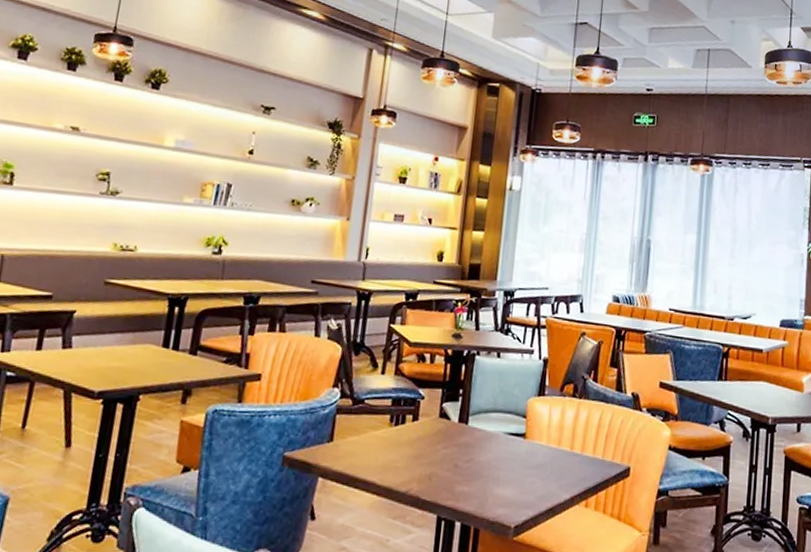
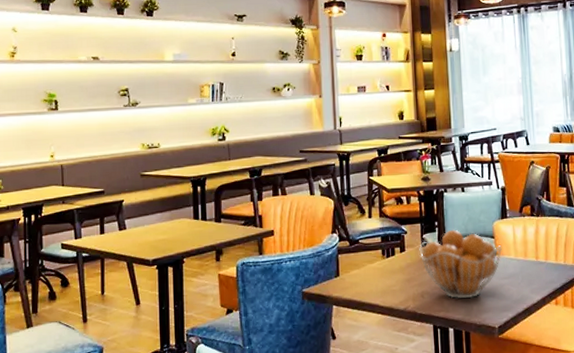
fruit basket: none [434,401,533,488] -> present [419,229,502,299]

